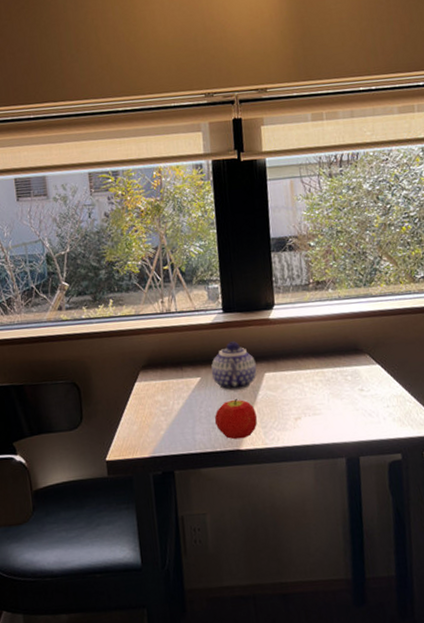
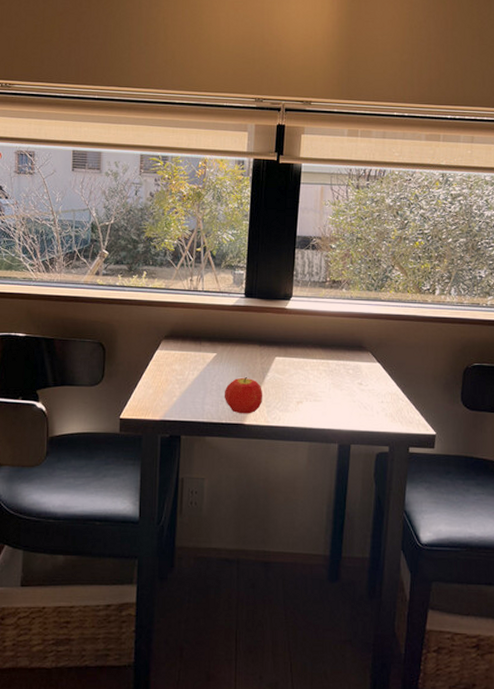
teapot: present [211,341,257,391] -> none [227,324,268,370]

